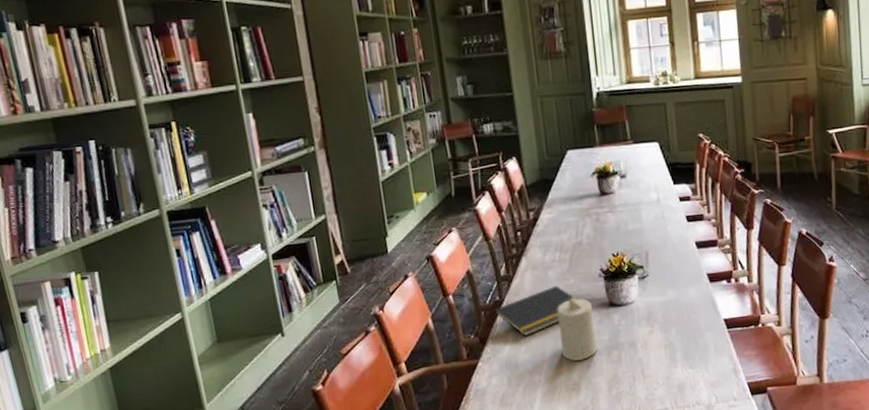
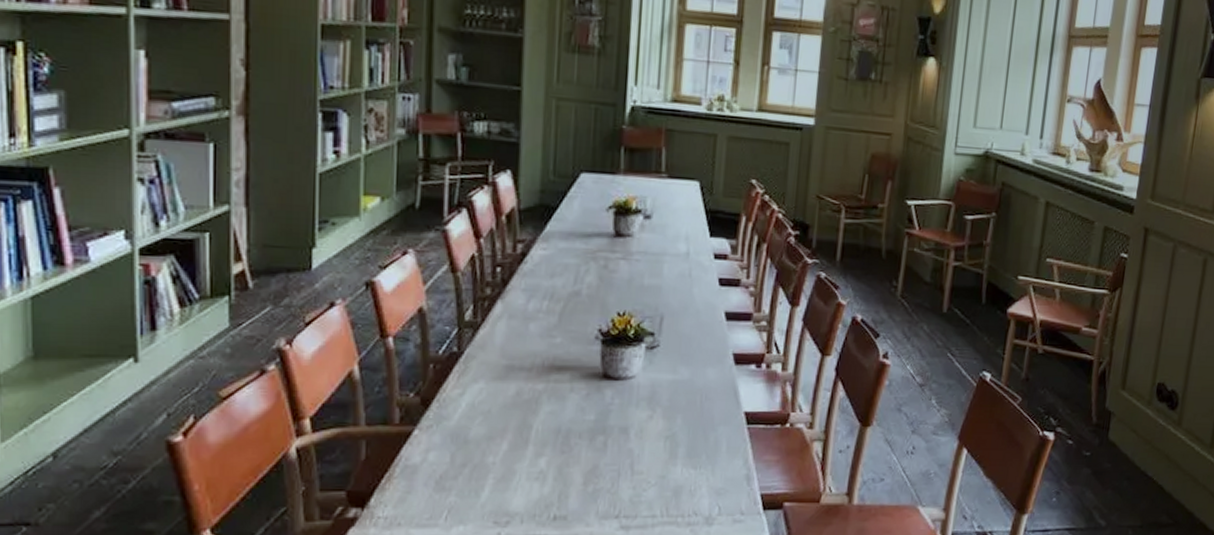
notepad: present [494,285,578,337] -> none [445,342,562,404]
candle: present [557,296,598,361] -> none [530,360,580,442]

